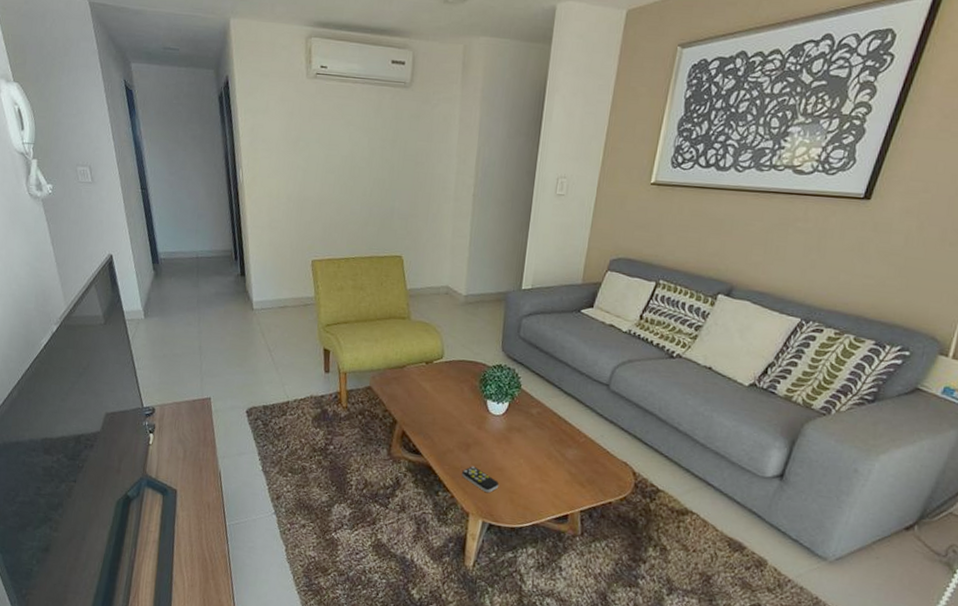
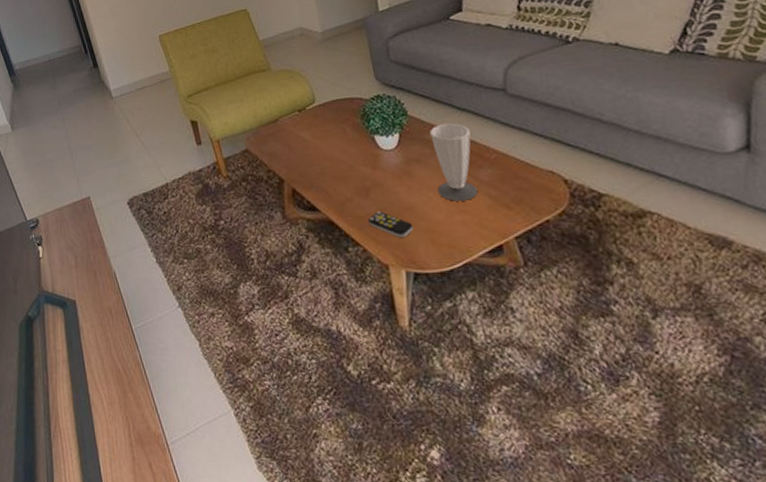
cup: none [528,402,569,473] -> present [430,123,478,202]

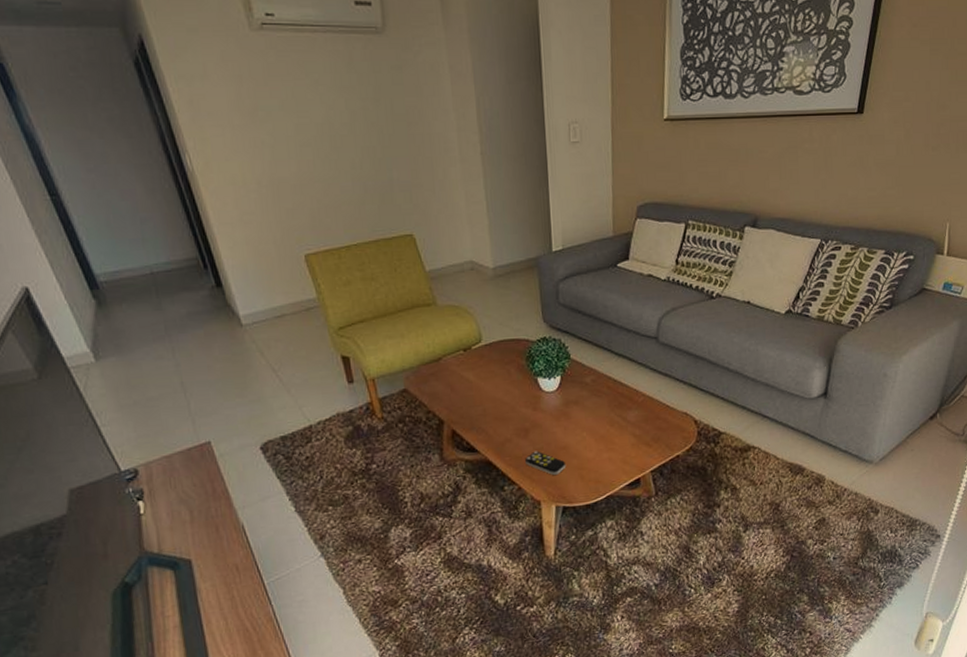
cup: present [430,123,478,202] -> none [589,367,624,441]

